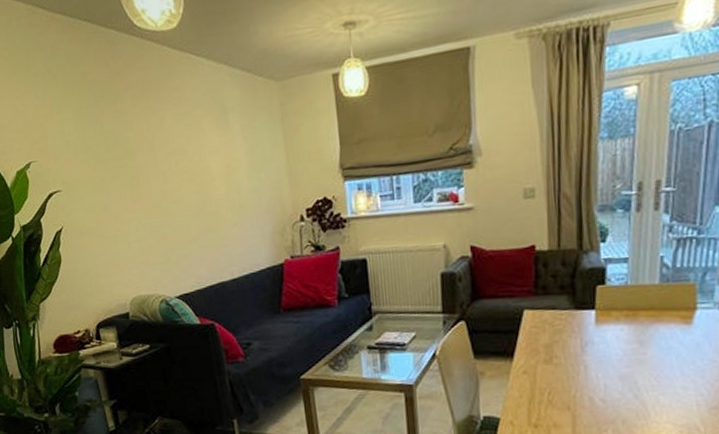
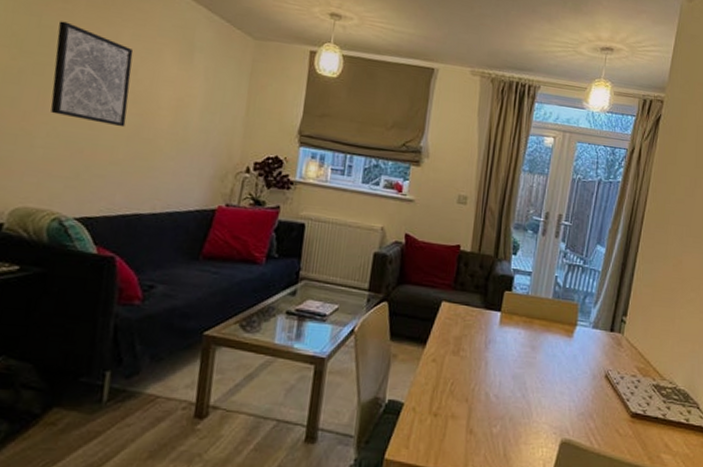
wall art: none [116,122,191,210] -> present [50,21,134,128]

